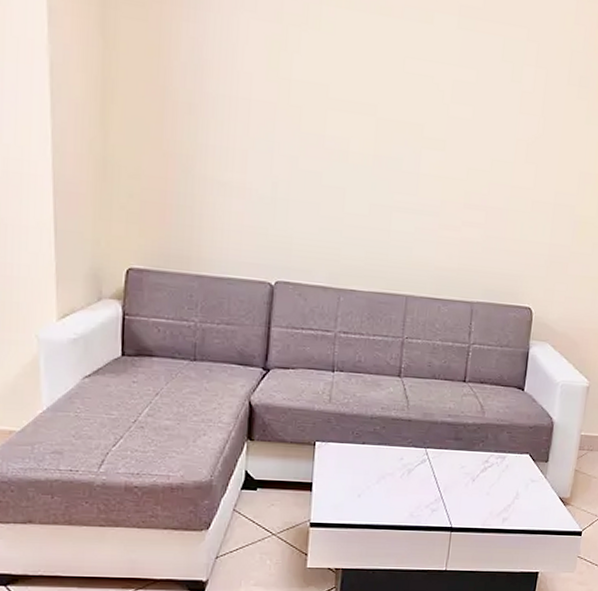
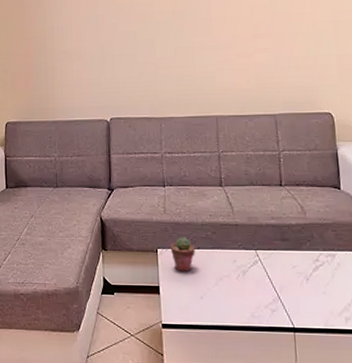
potted succulent: none [330,429,360,469] -> present [170,237,195,272]

